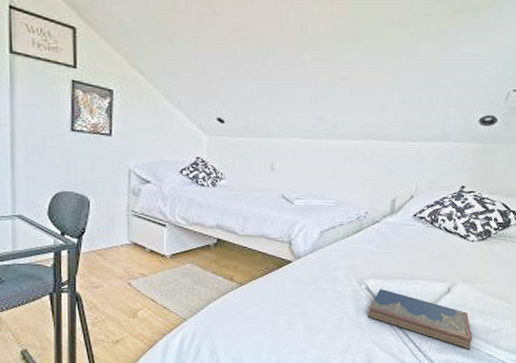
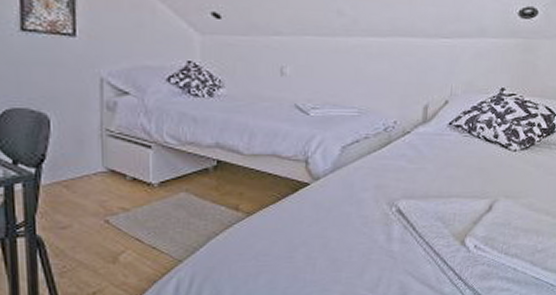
hardcover book: present [368,289,473,350] -> none [400,211,518,274]

